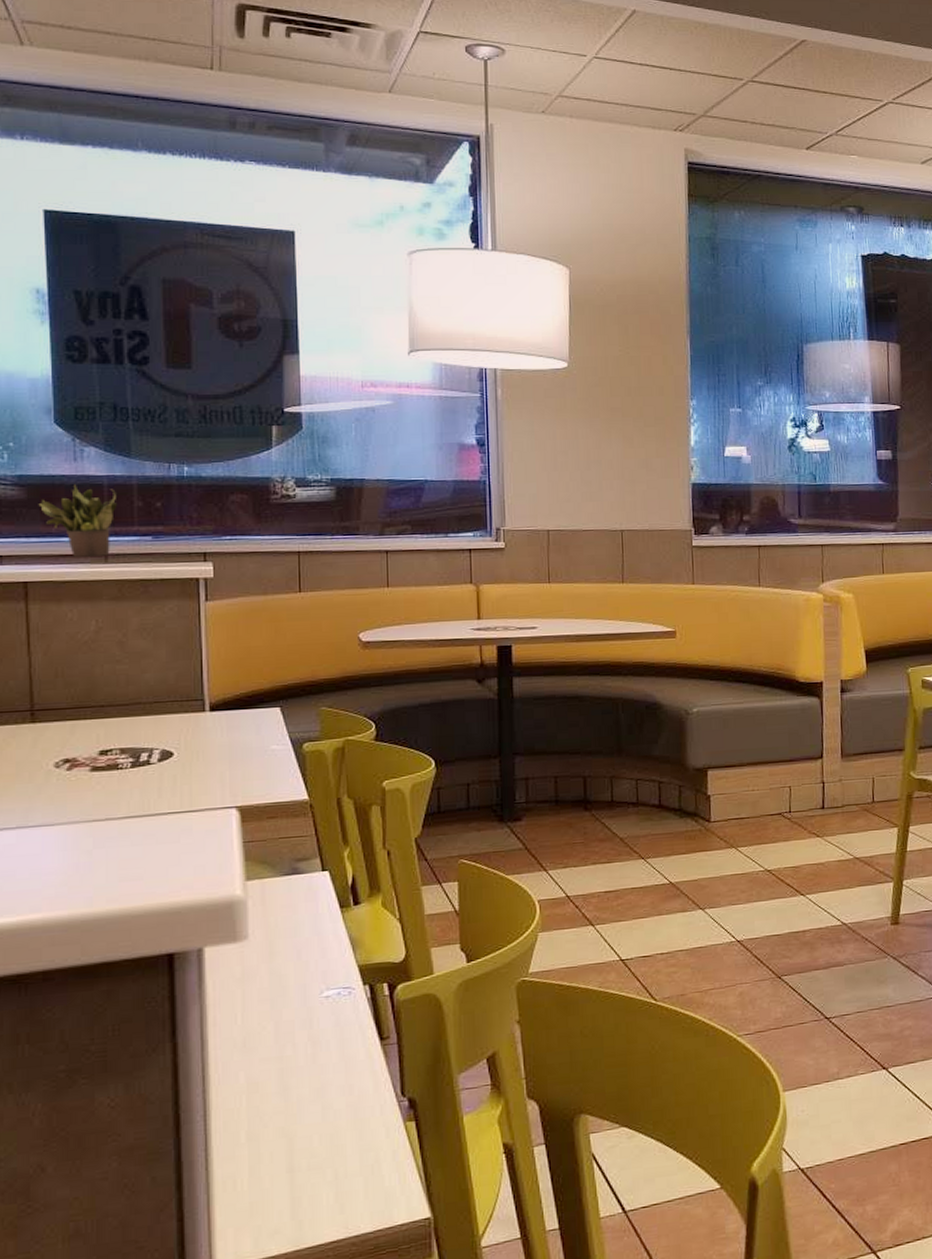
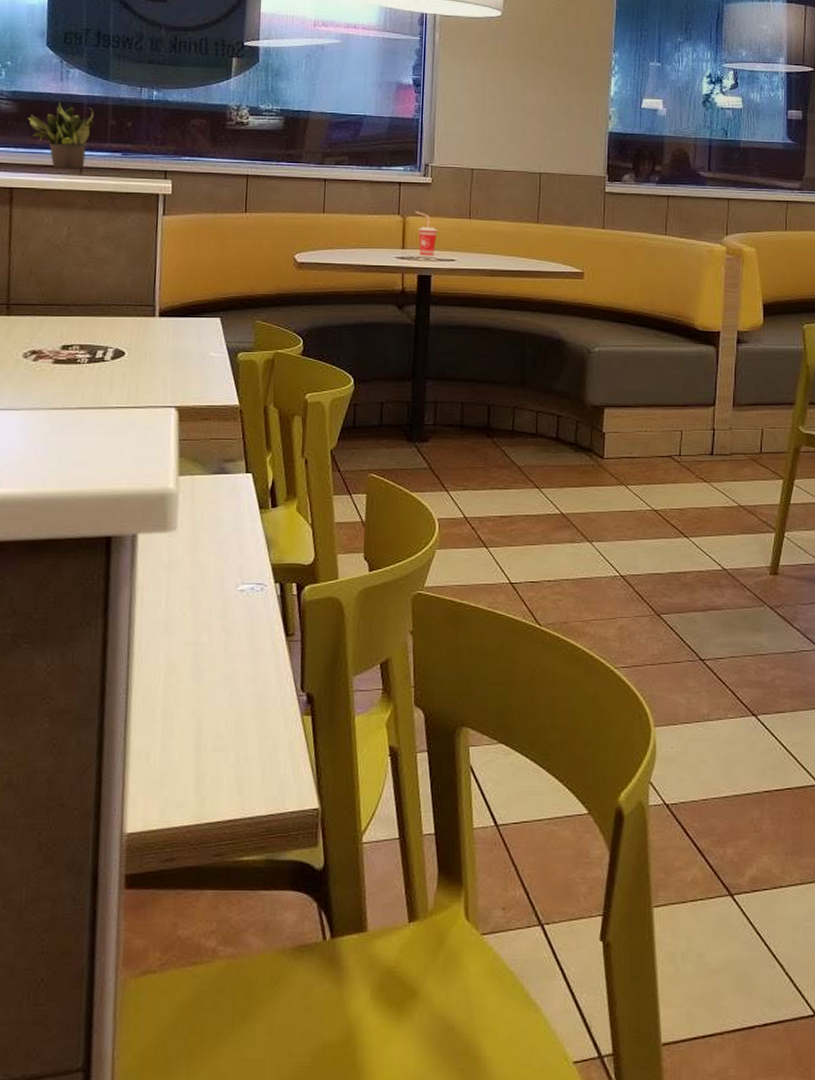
beverage cup: none [489,579,515,626] -> present [415,211,438,256]

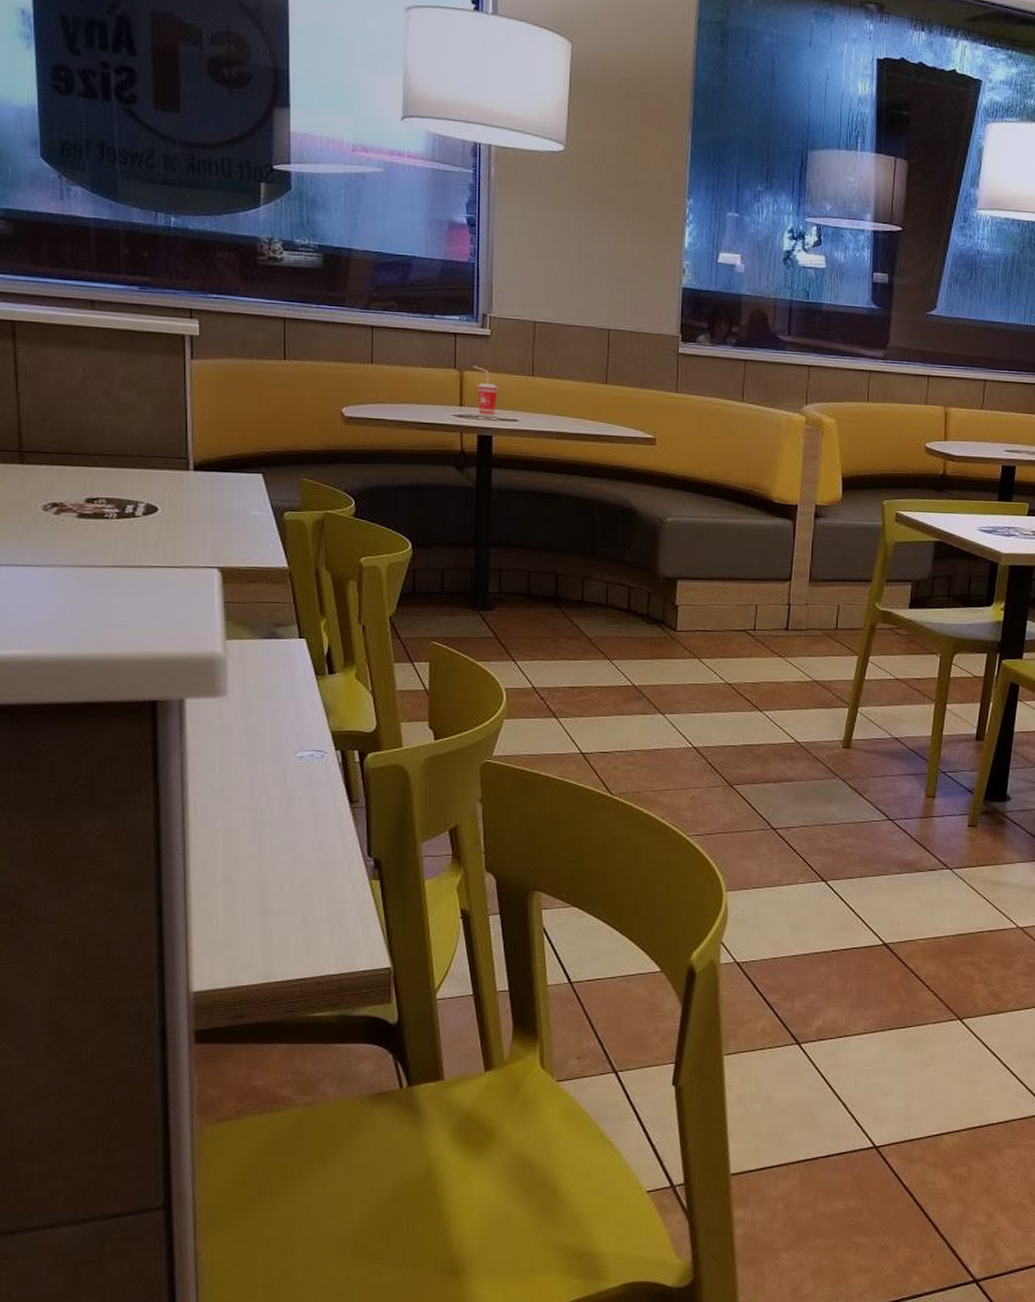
potted plant: present [27,102,94,170] -> none [25,224,104,304]

